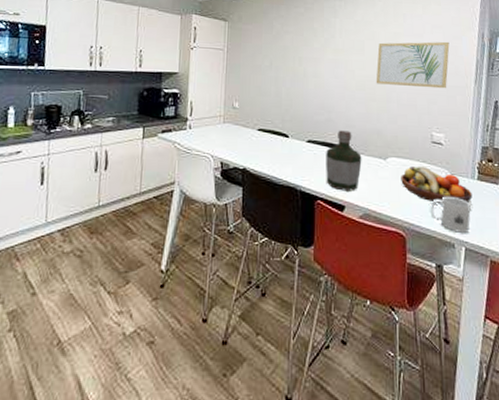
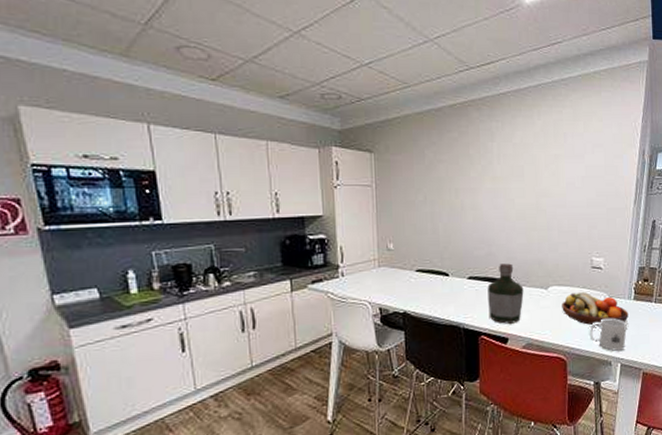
wall art: present [376,41,450,89] -> none [536,161,611,212]

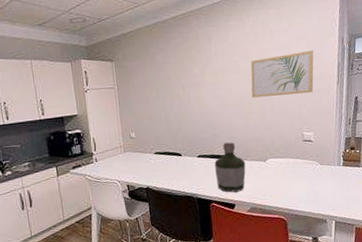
wall art: none [536,161,611,212] -> present [250,50,314,98]
fruit bowl: present [562,291,629,327] -> none [279,161,339,191]
mug: present [589,318,627,351] -> none [305,182,339,211]

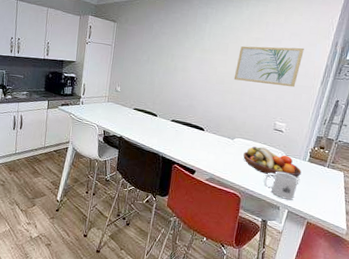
bottle: present [214,142,246,193] -> none [183,114,214,161]
fruit bowl: none [279,161,339,191] -> present [243,146,302,178]
mug: none [305,182,339,211] -> present [263,171,299,200]

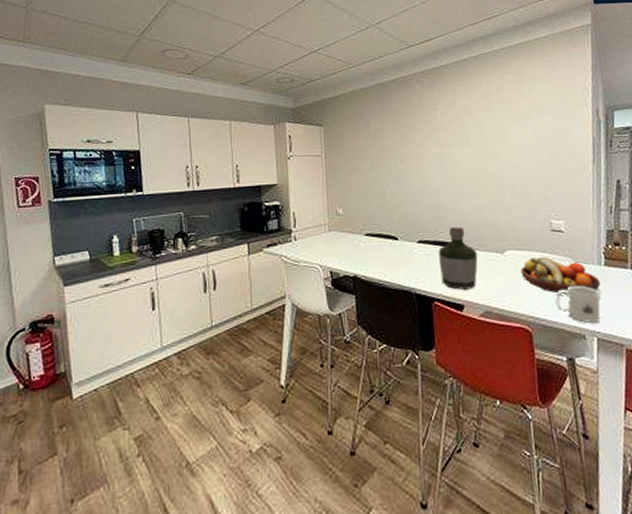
bottle: none [183,114,214,161] -> present [438,227,478,290]
wall art: present [234,46,304,88] -> none [484,122,563,175]

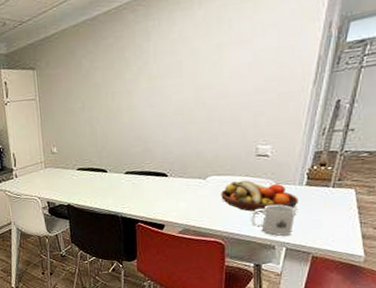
bottle: present [438,227,478,290] -> none [144,157,181,213]

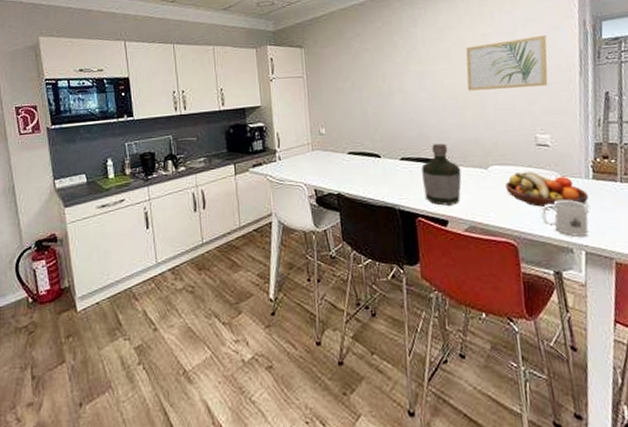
bottle: none [144,157,181,213] -> present [421,143,462,206]
wall art: none [195,41,285,106] -> present [466,35,548,91]

